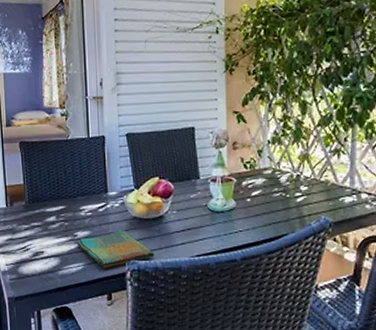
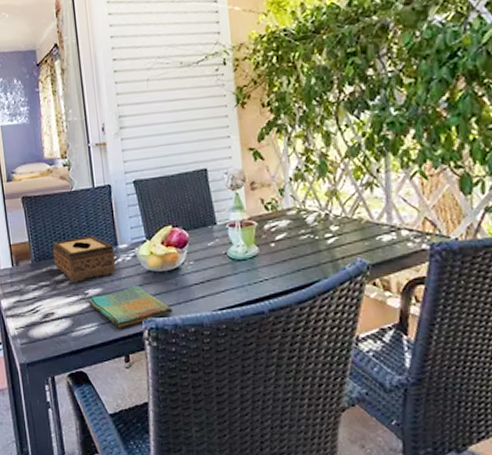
tissue box: none [46,181,105,224] -> present [52,235,116,282]

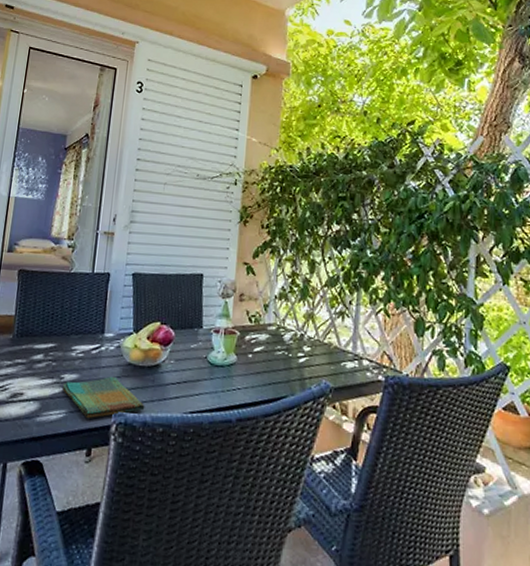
tissue box: present [52,235,116,282] -> none [36,319,100,365]

